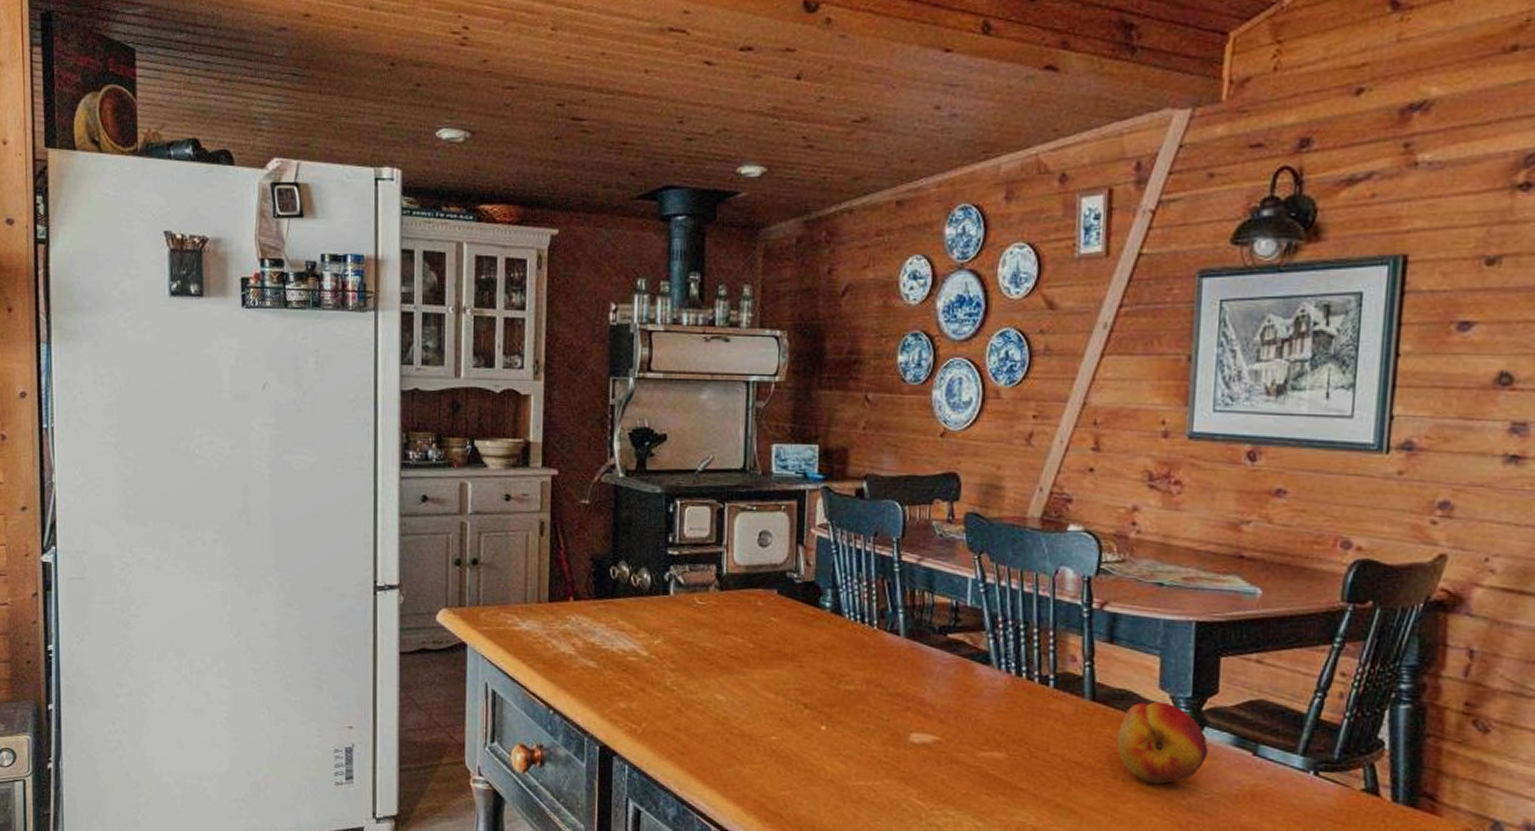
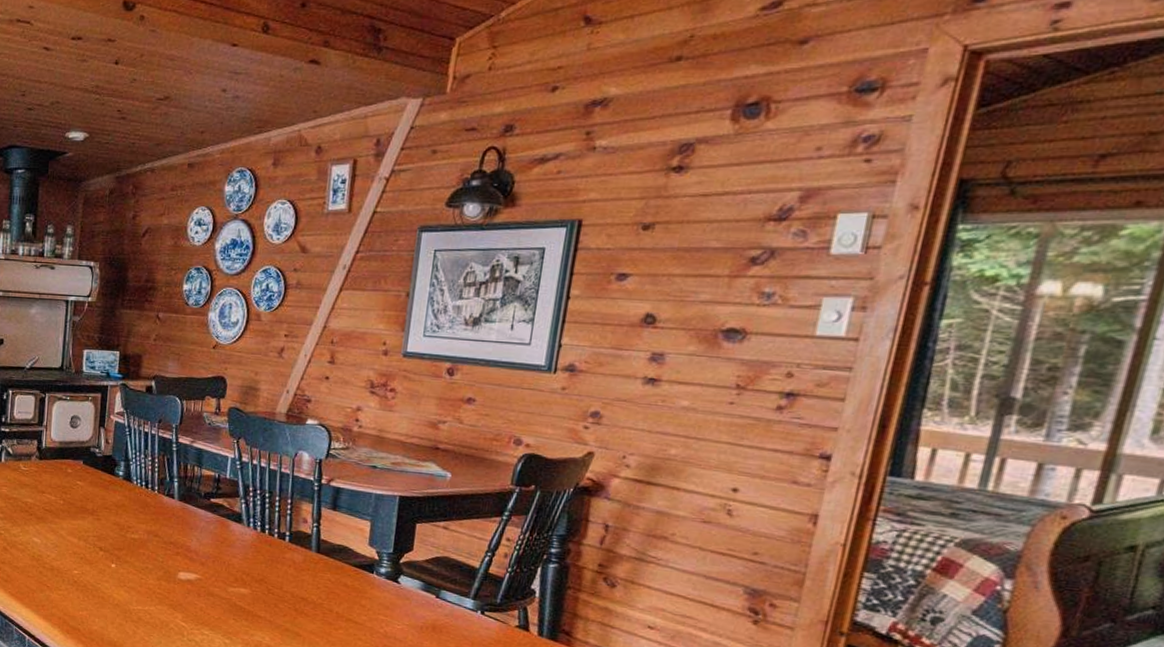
fruit: present [1116,701,1208,784] -> none [334,555,403,617]

